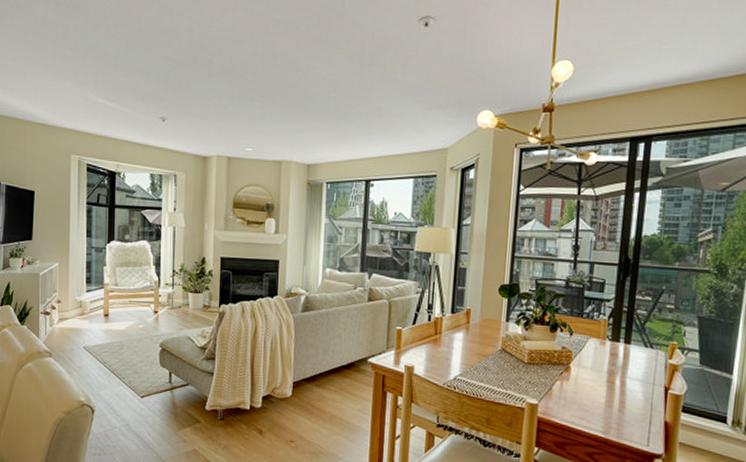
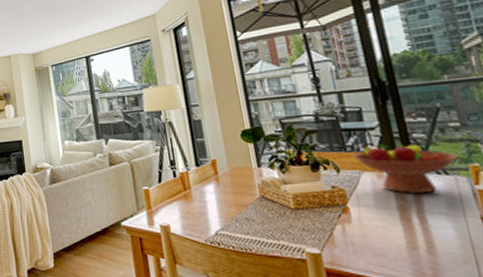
fruit bowl: none [586,311,664,362] -> present [353,142,458,193]

